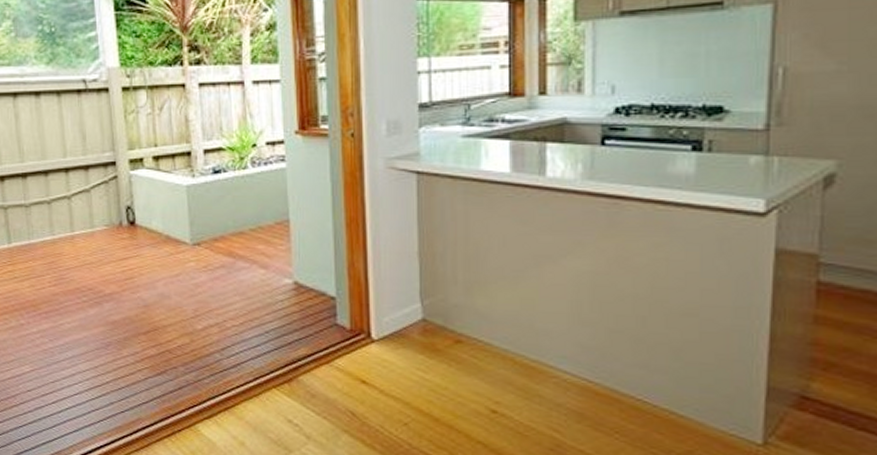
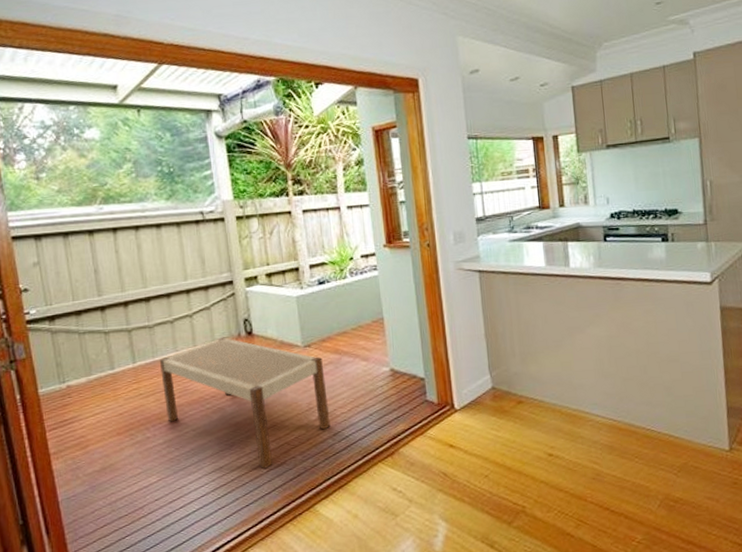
bench: none [35,224,219,376] -> present [159,337,331,470]

